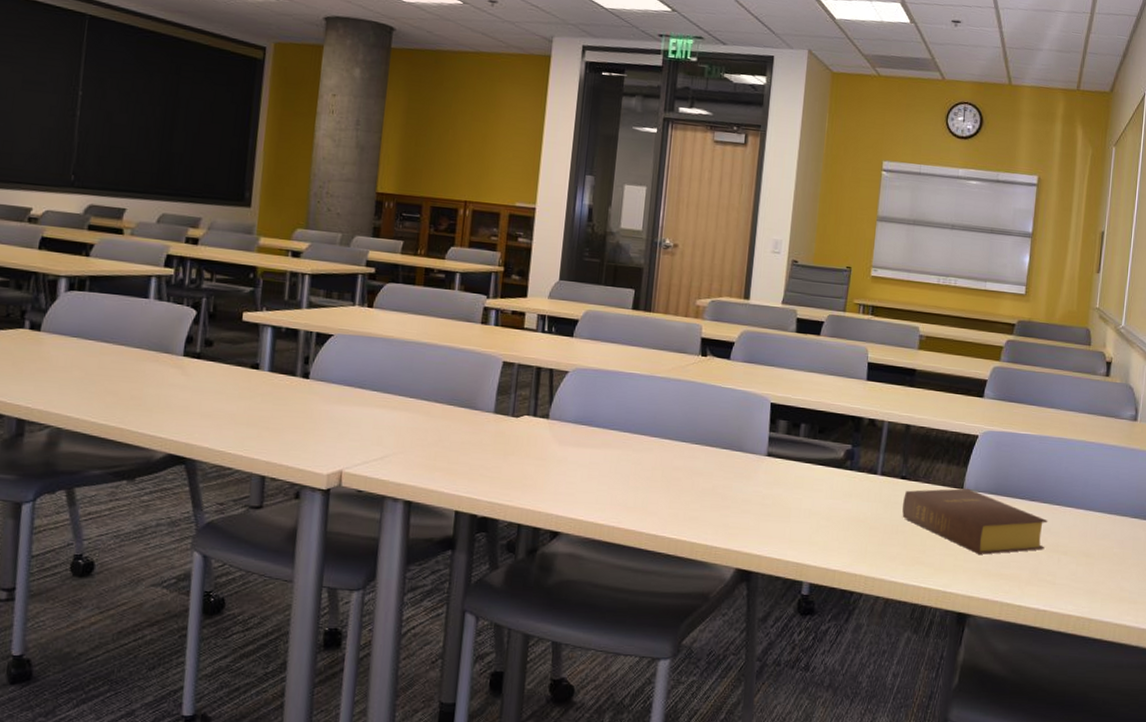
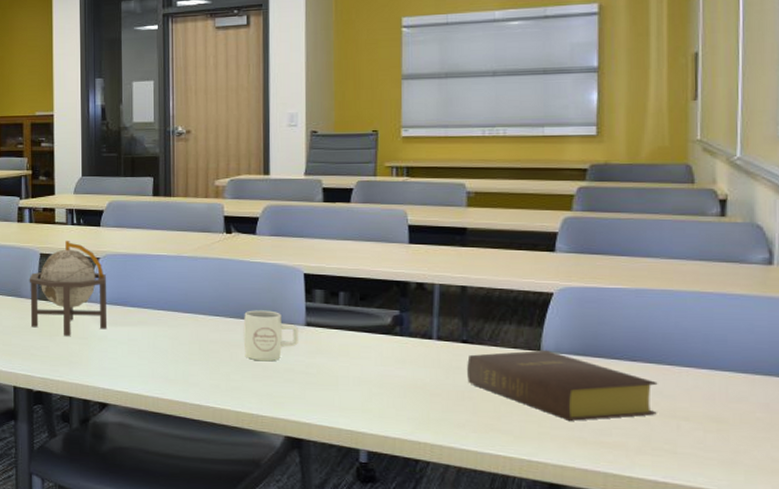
globe: none [483,349,574,456] -> present [29,241,108,336]
mug: none [706,437,760,491] -> present [243,310,299,362]

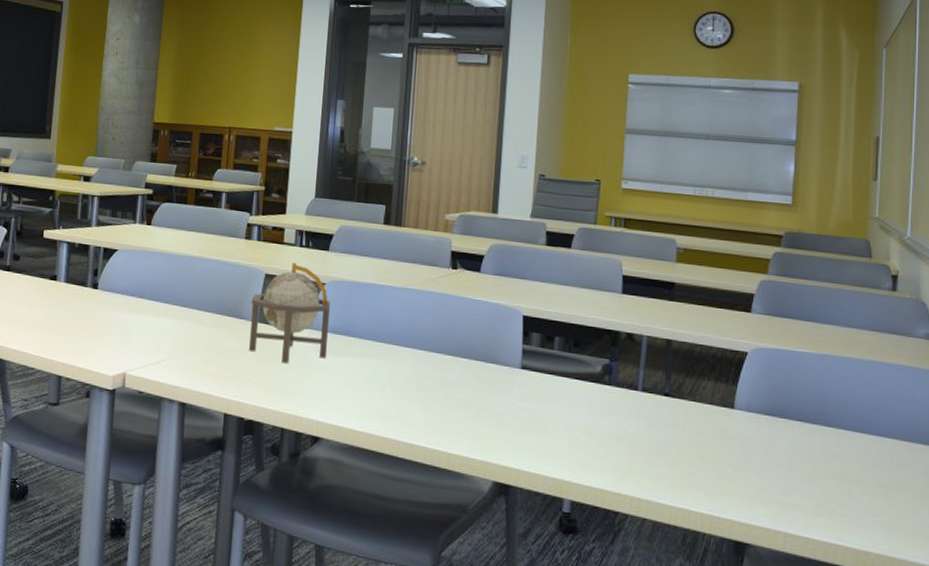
mug: present [243,310,299,362] -> none [460,349,515,403]
bible: present [467,351,658,421] -> none [667,408,834,480]

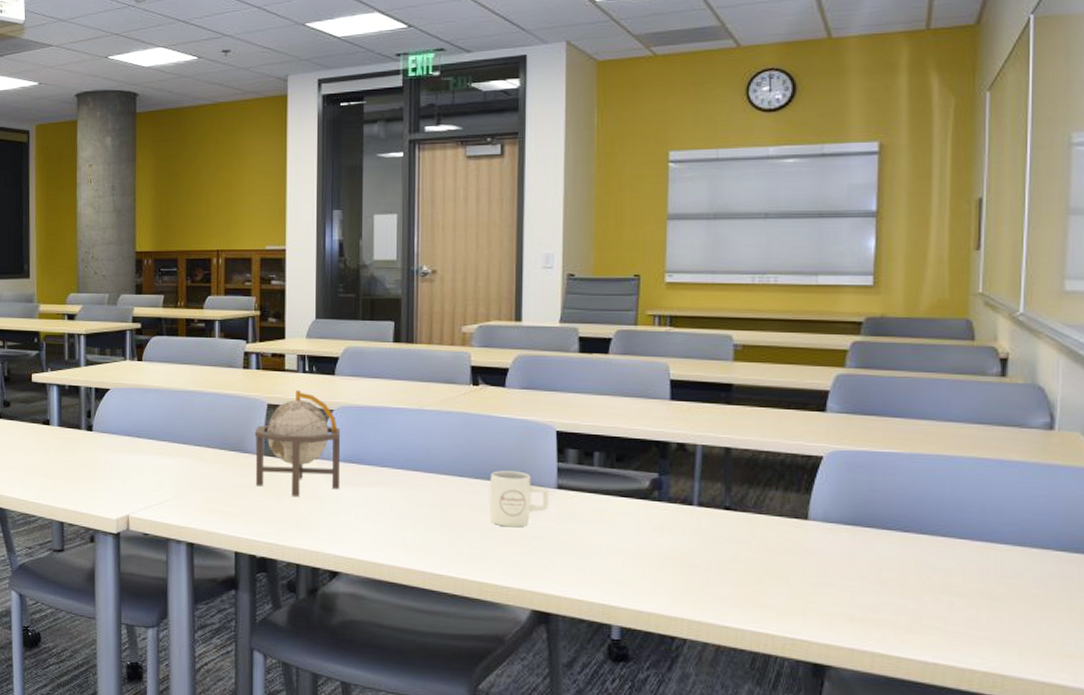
mug: none [460,349,515,403] -> present [489,470,550,528]

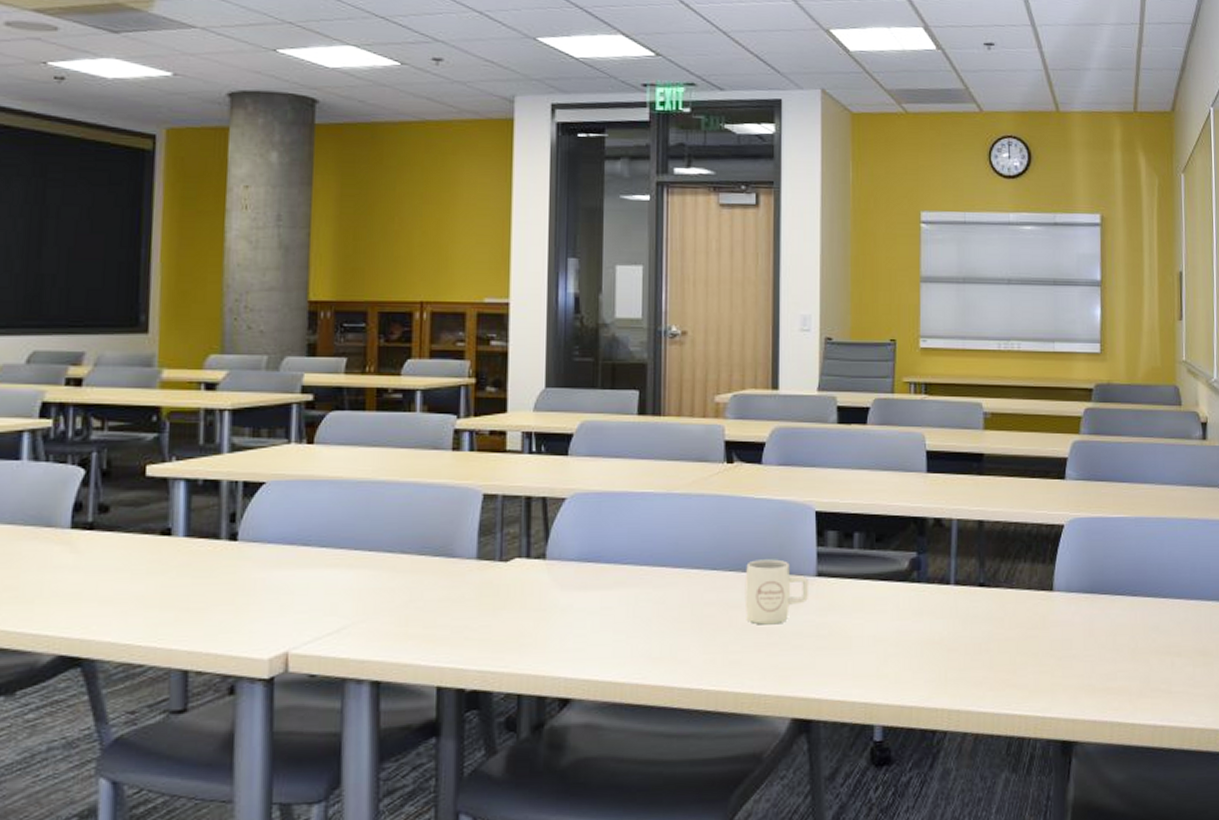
globe: present [254,390,341,496] -> none [465,476,575,608]

